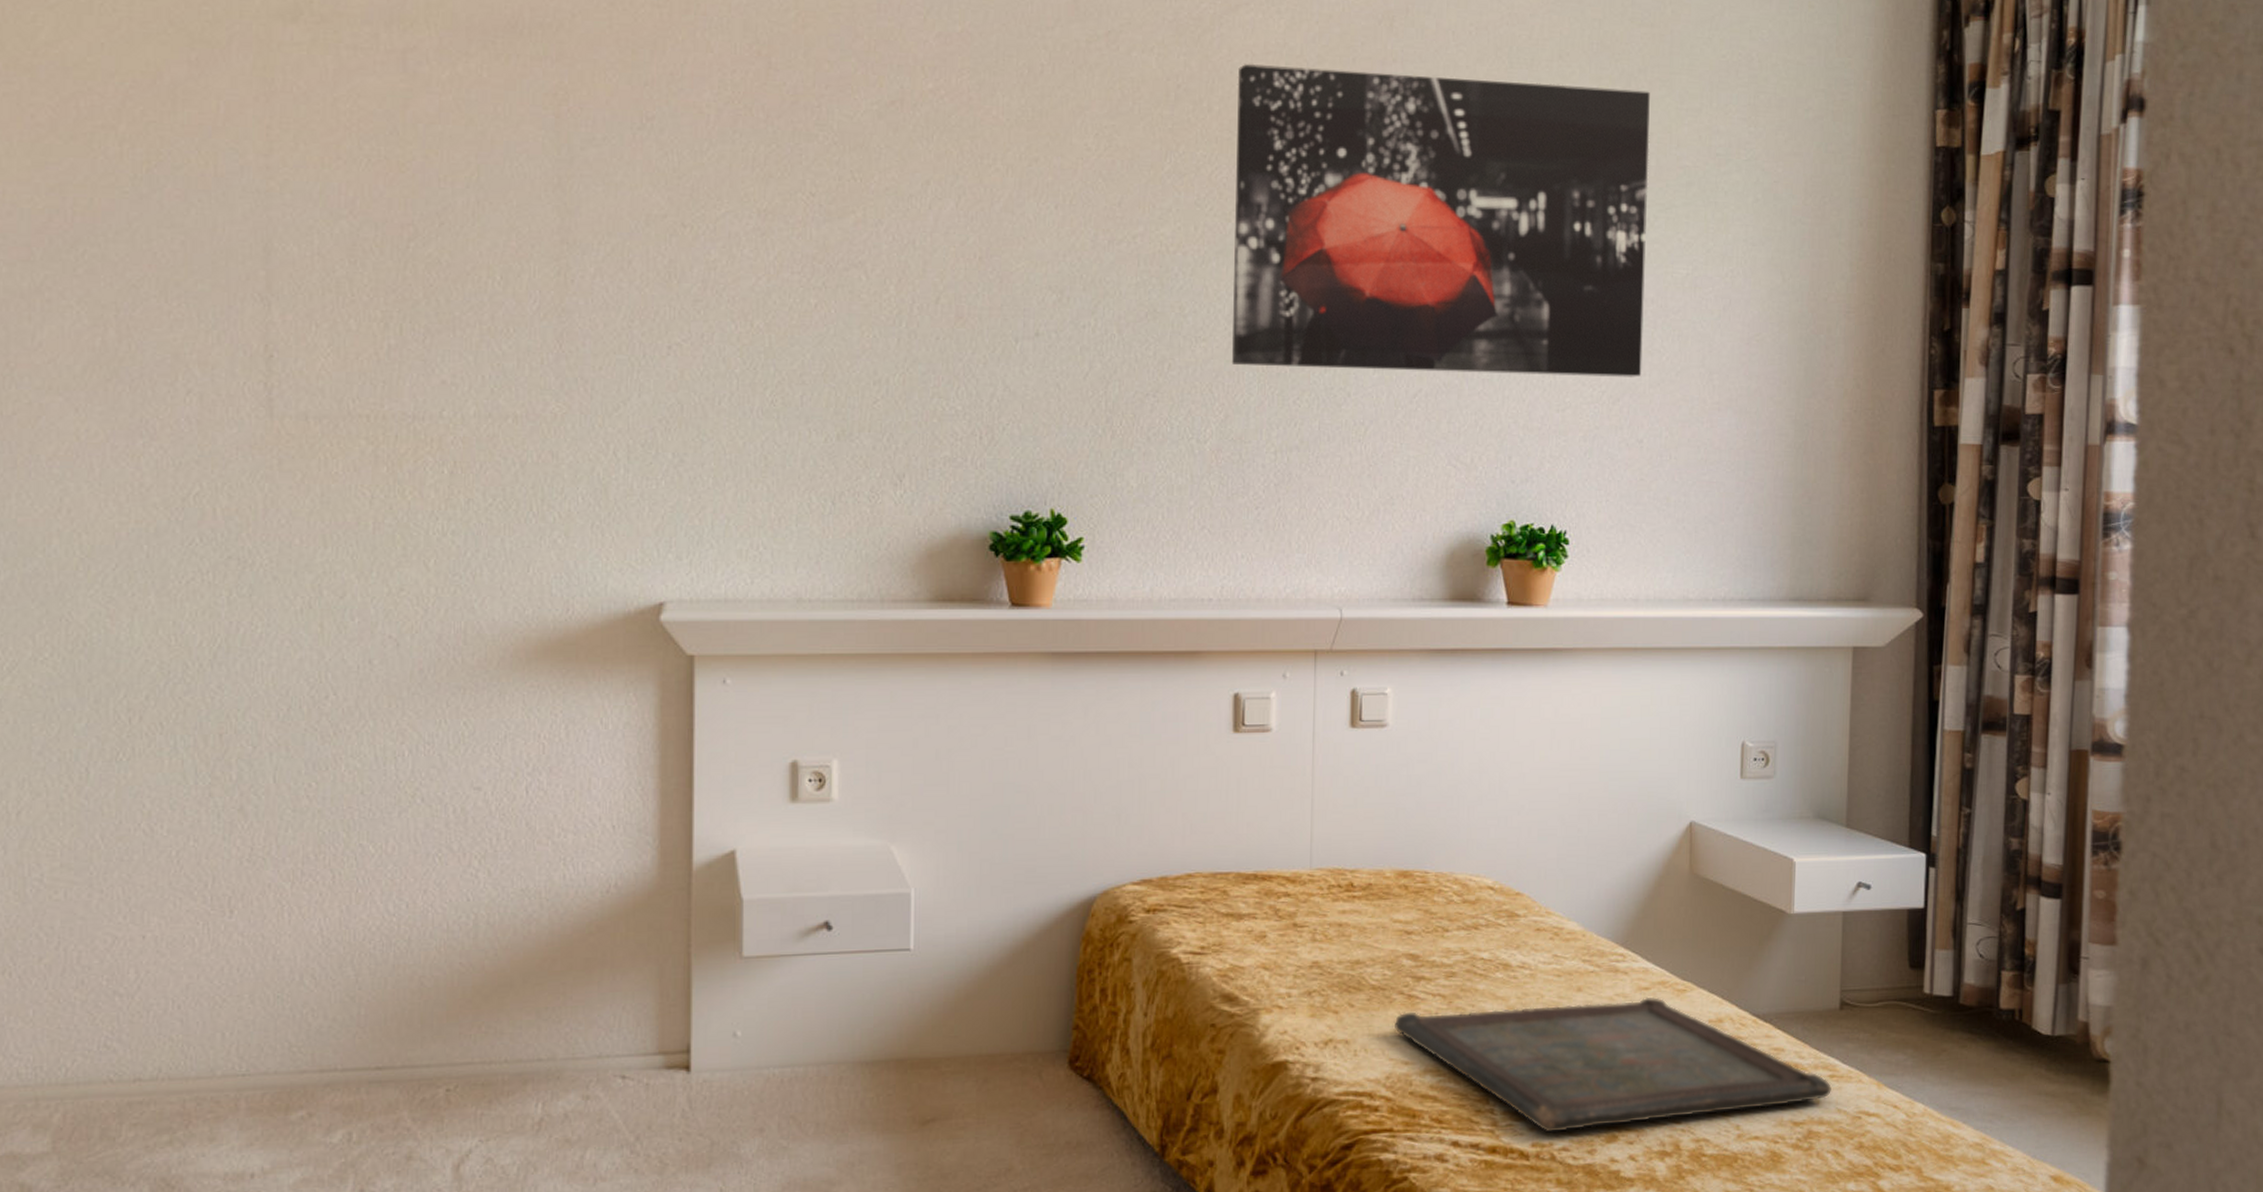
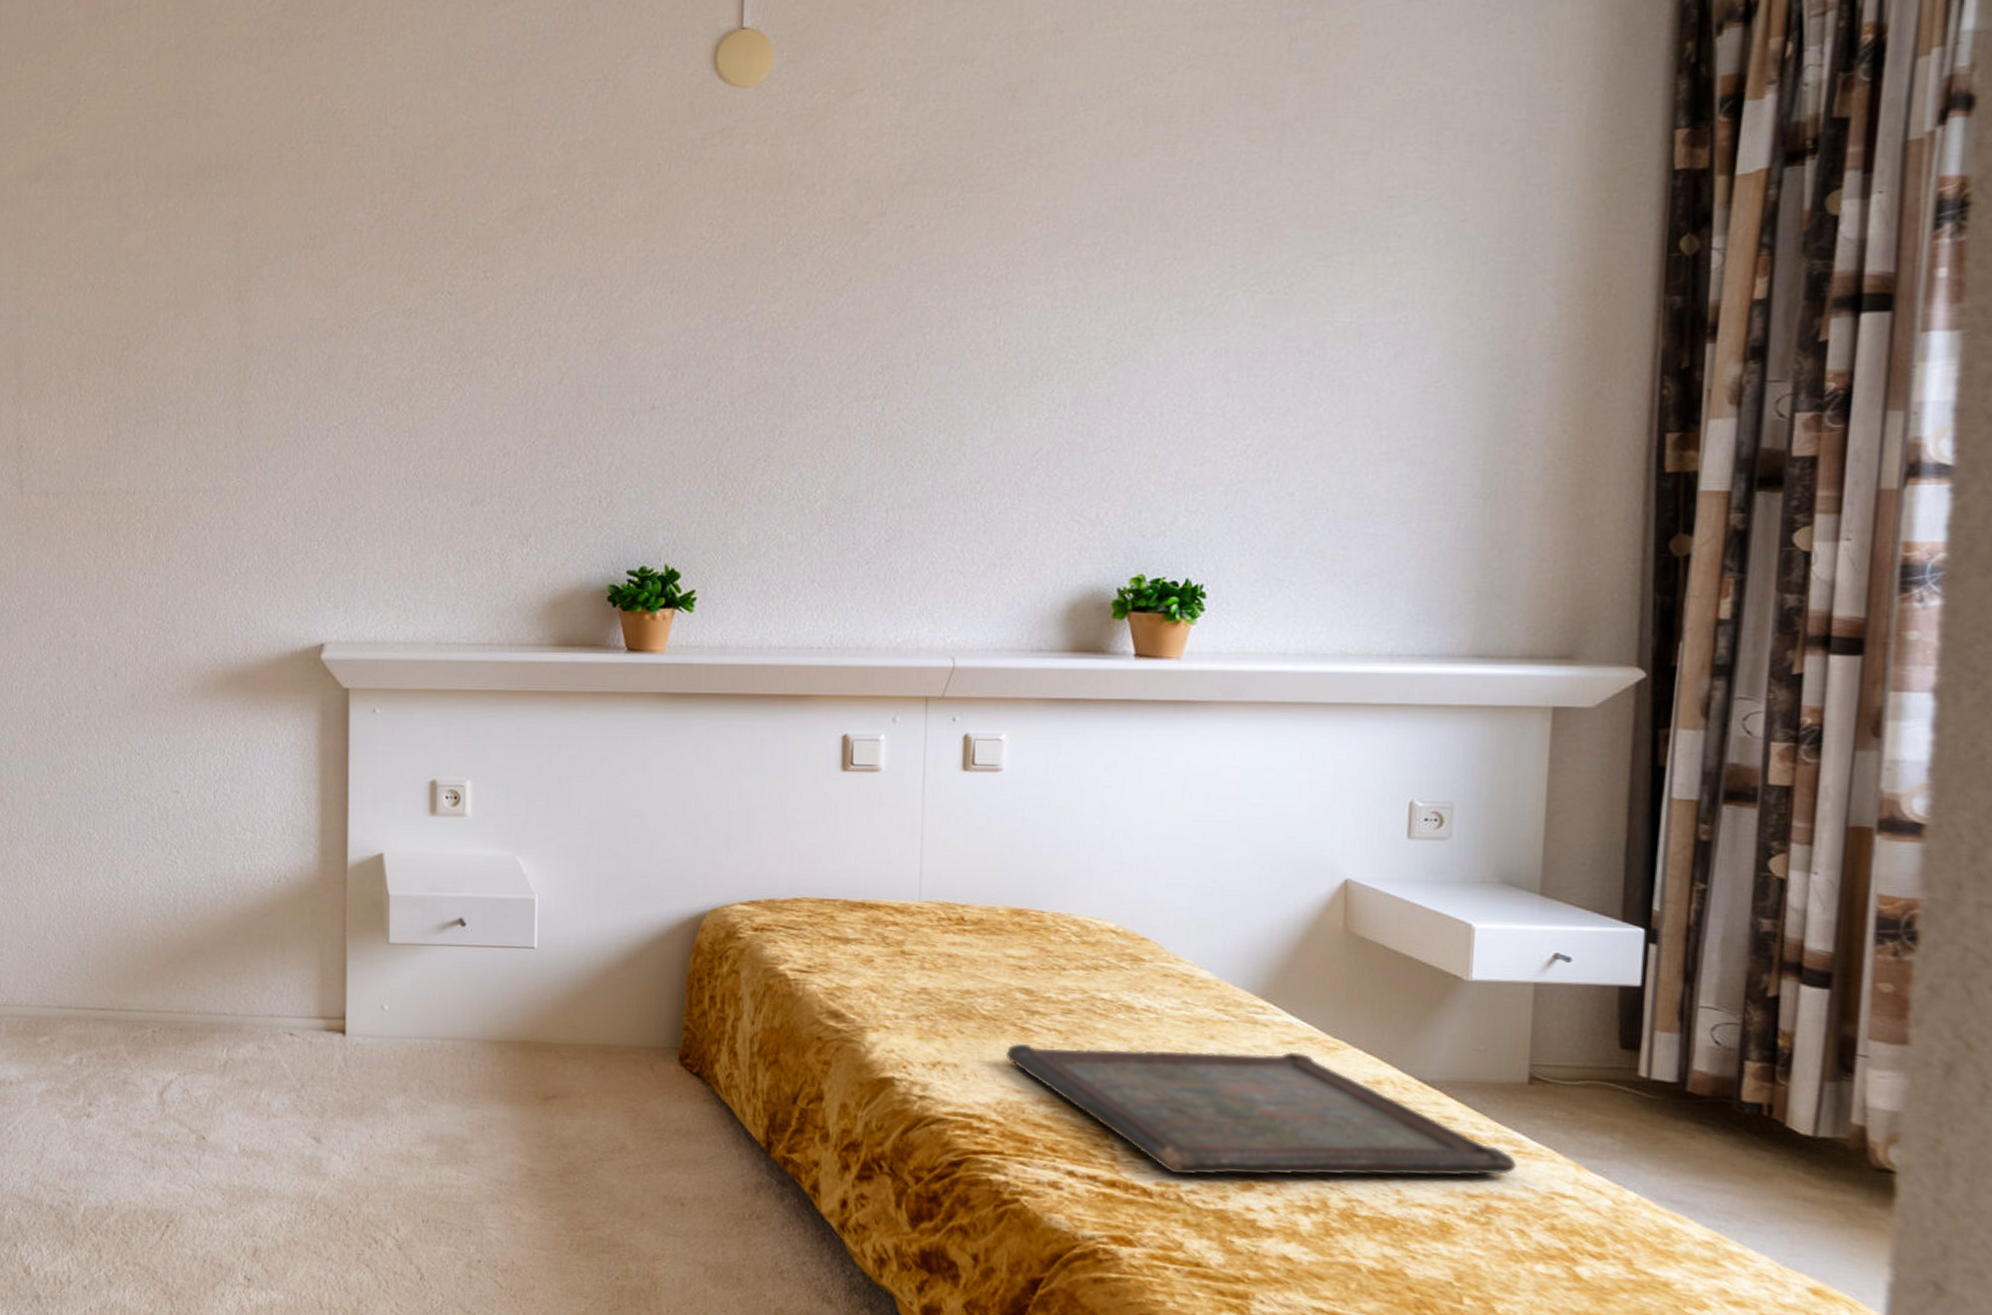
wall art: present [1231,63,1650,377] -> none [842,138,1308,431]

